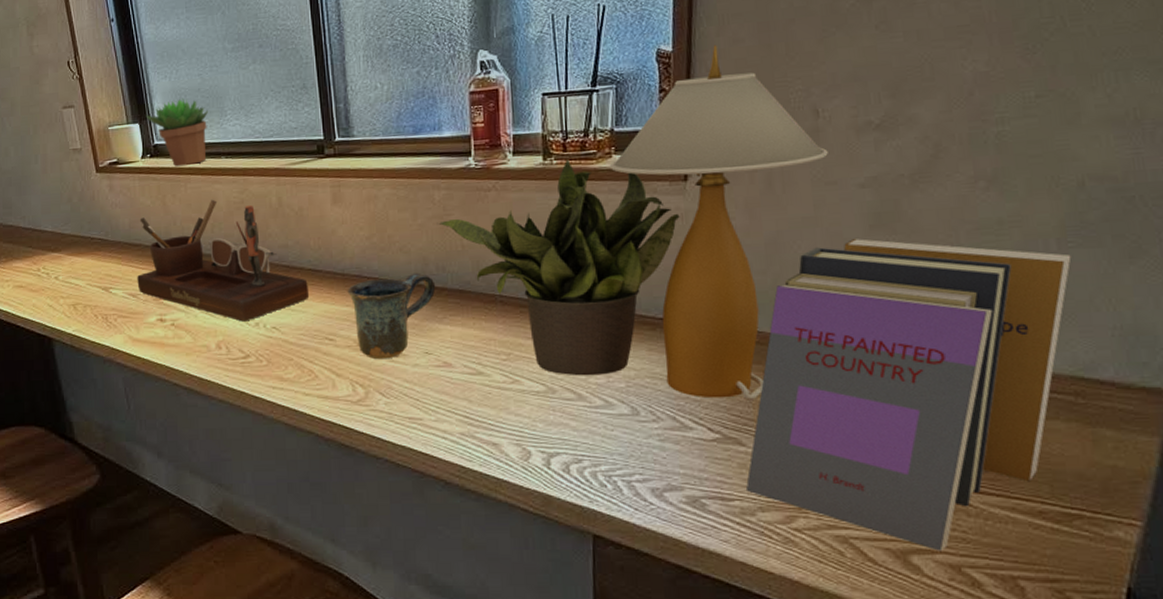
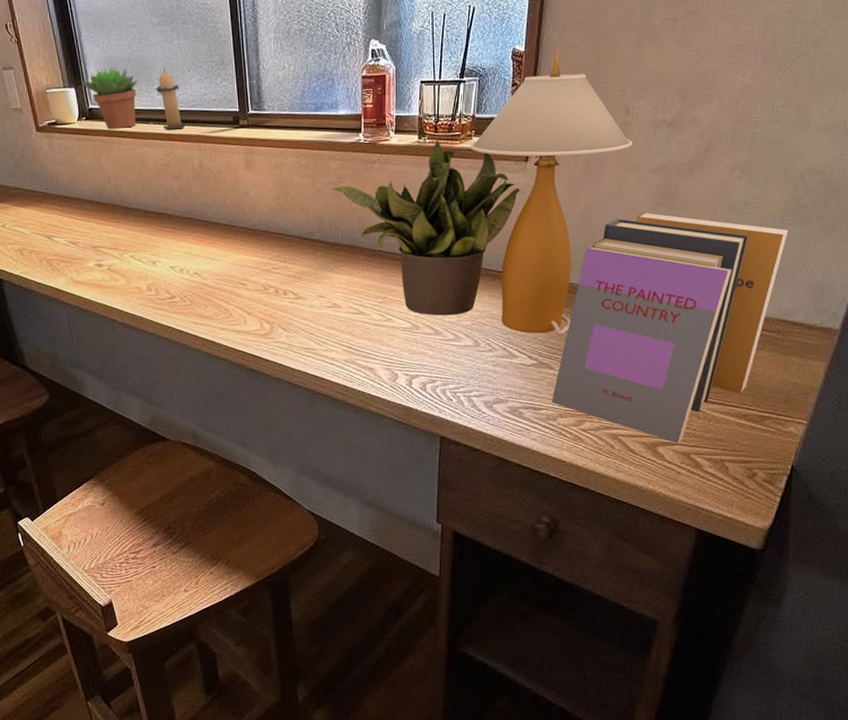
desk organizer: present [137,199,310,322] -> none [76,160,226,268]
candle: none [229,96,262,165] -> present [156,68,186,131]
mug: present [347,272,436,360] -> none [257,230,329,301]

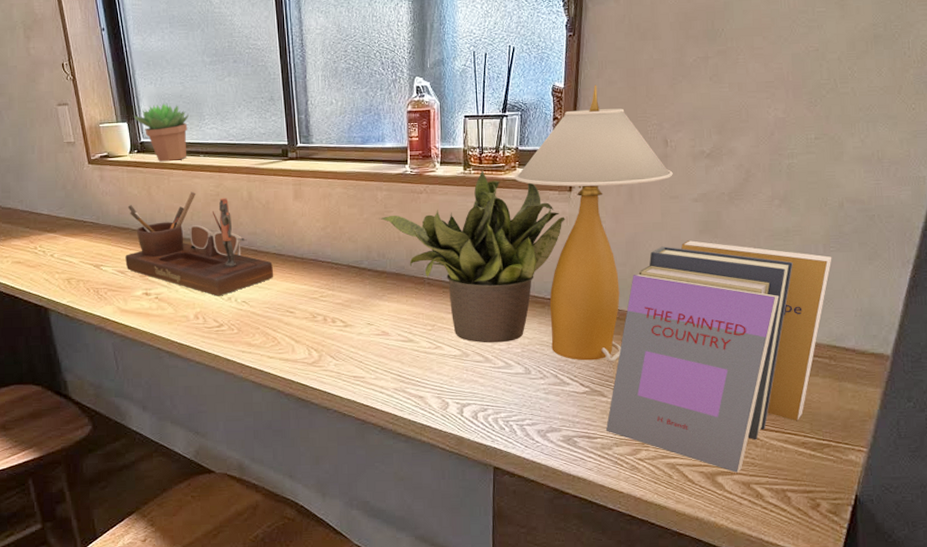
desk organizer: none [76,160,226,268] -> present [125,191,274,296]
candle: present [156,68,186,131] -> none [207,104,235,163]

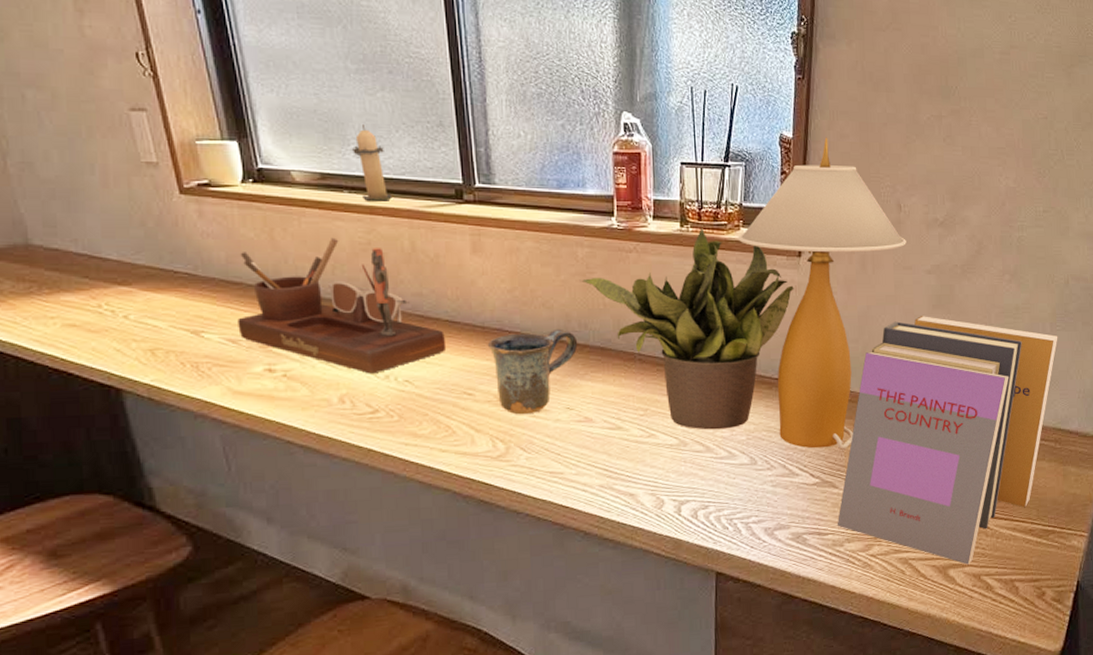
succulent plant: present [133,102,189,162] -> none [246,118,327,197]
candle: none [207,104,235,163] -> present [352,125,392,203]
mug: none [305,258,377,329] -> present [487,328,578,415]

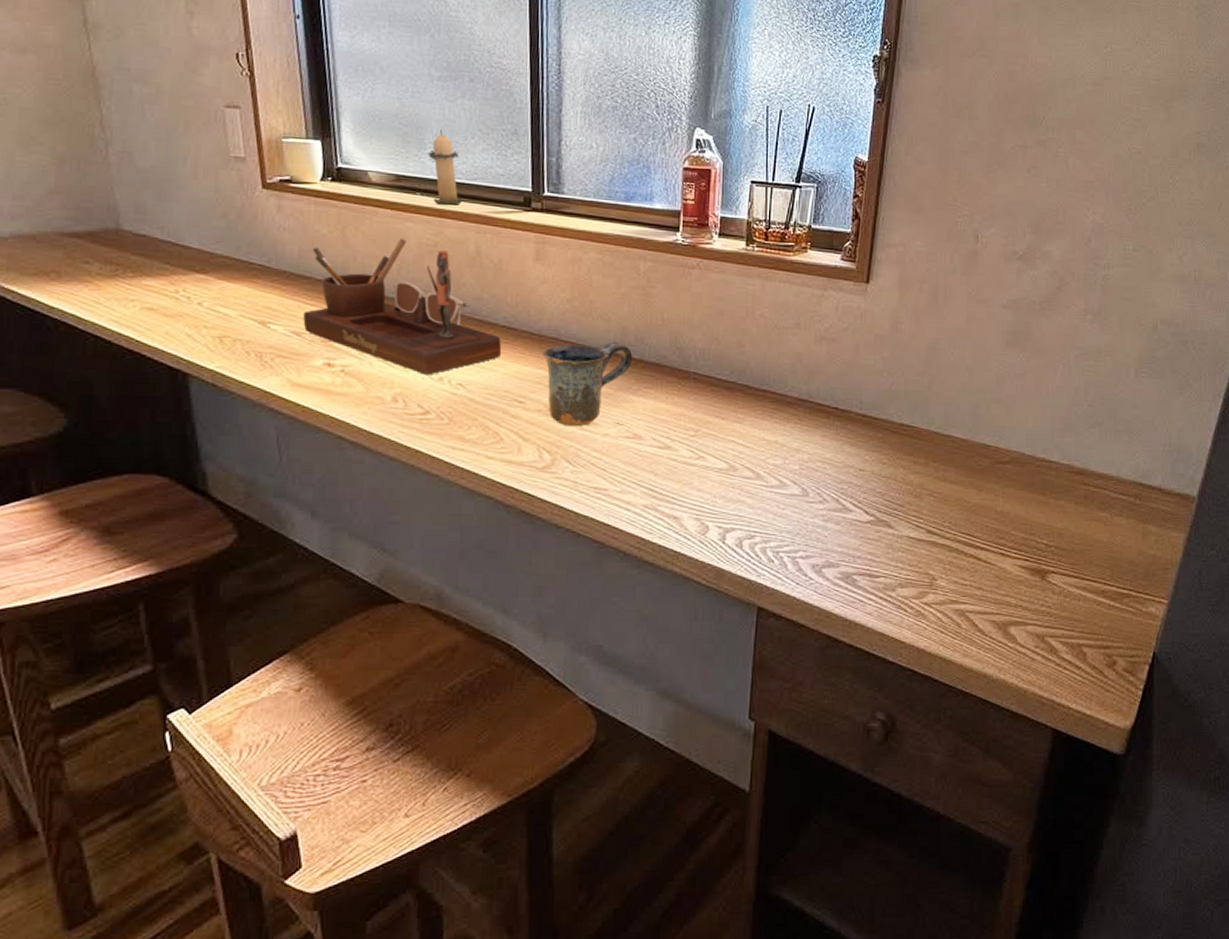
potted plant: present [579,227,794,430] -> none [639,247,860,457]
table lamp: present [737,137,906,450] -> none [804,162,982,488]
books: present [838,316,1058,565] -> none [891,352,1143,623]

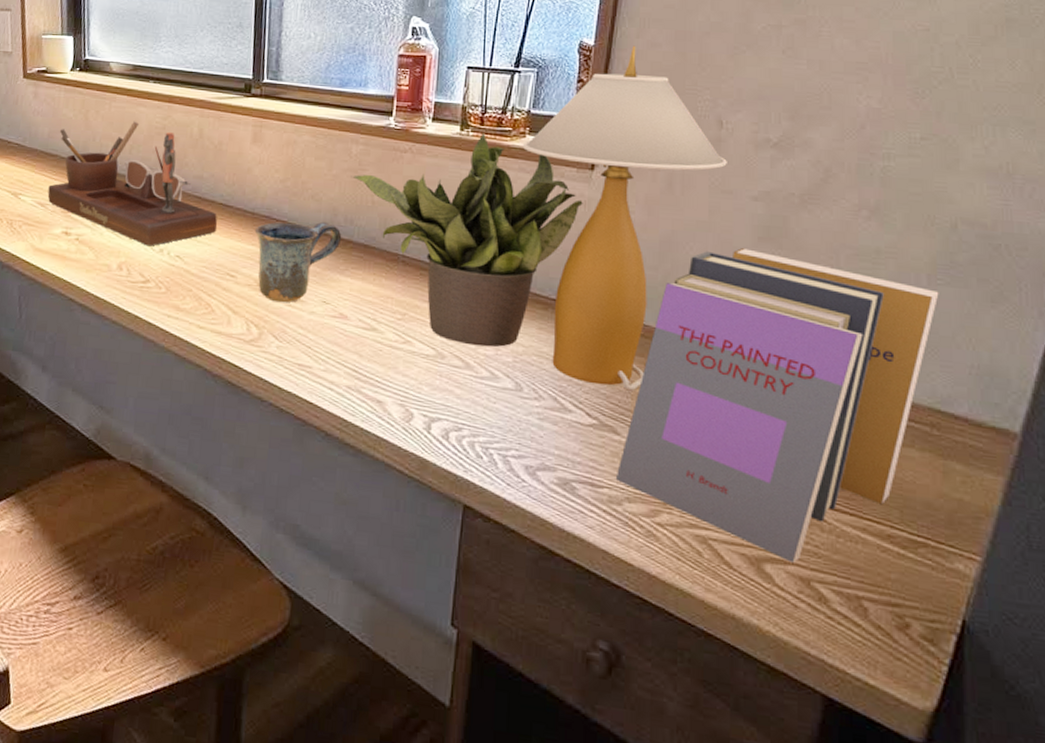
candle: present [428,130,463,206] -> none [162,25,190,93]
potted plant: none [639,247,860,457] -> present [350,132,583,347]
table lamp: none [804,162,982,488] -> present [522,45,727,391]
books: none [891,352,1143,623] -> present [617,248,939,563]

